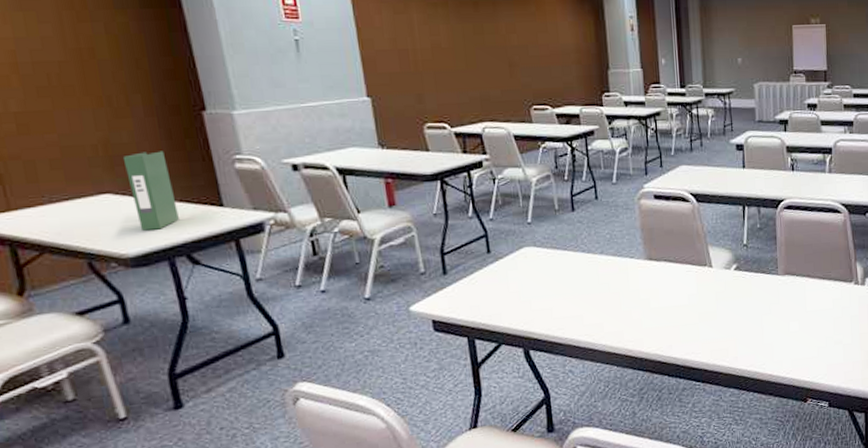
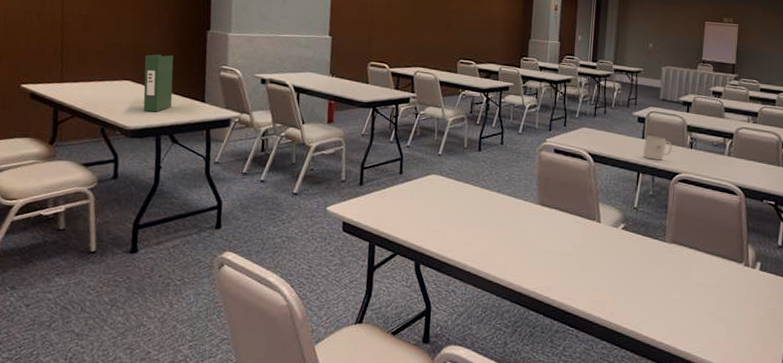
mug: none [745,163,774,190] -> present [643,136,673,161]

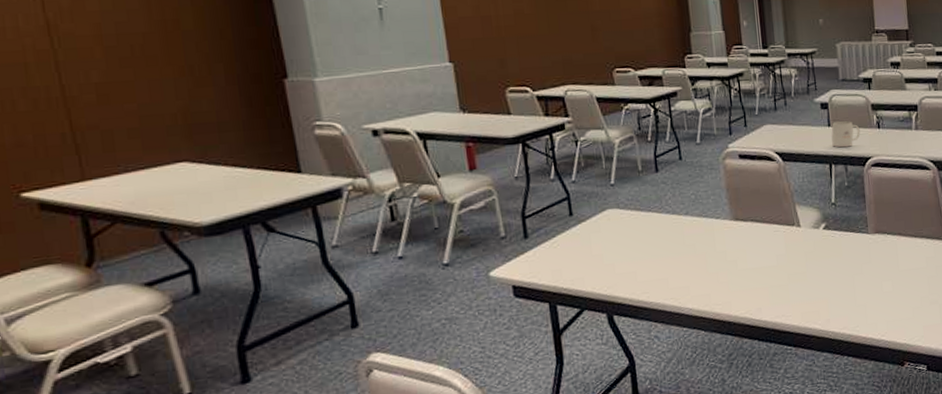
binder: present [143,54,174,112] -> none [201,118,256,199]

